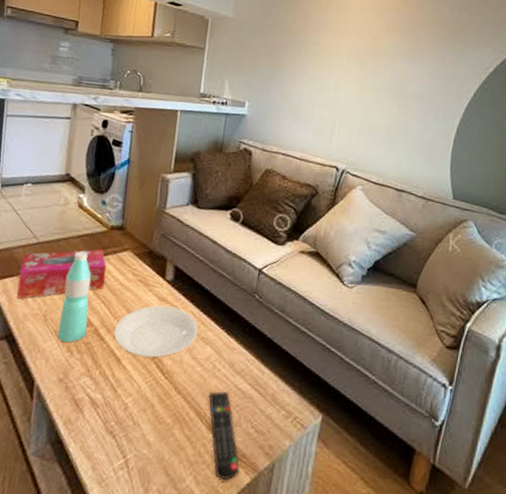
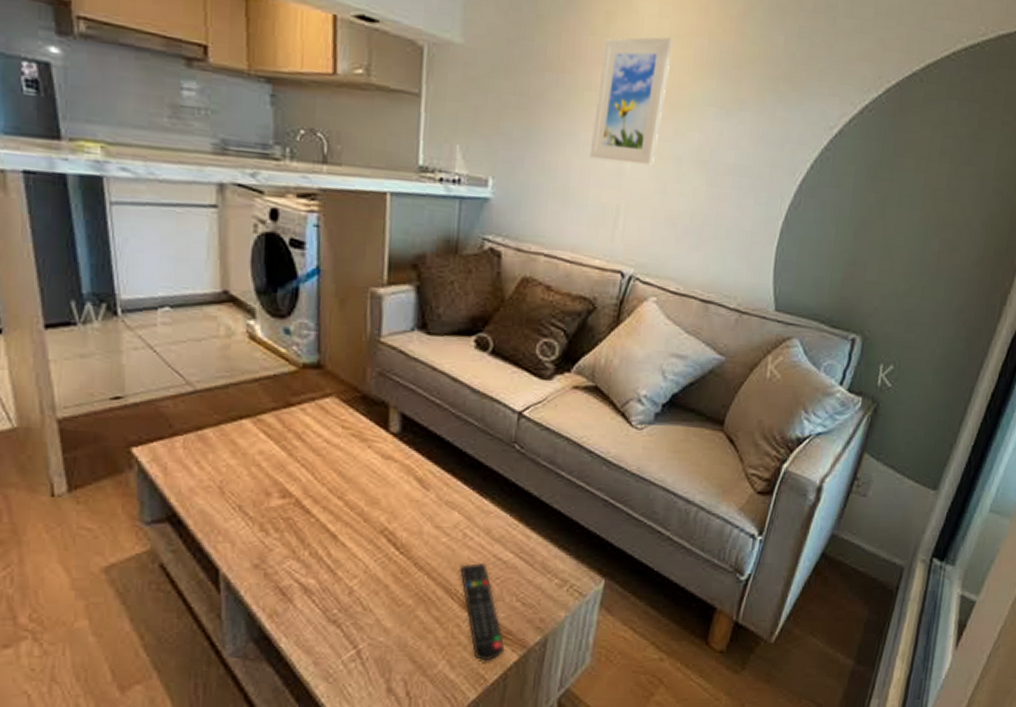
tissue box: present [17,249,106,299] -> none [172,395,303,468]
water bottle: present [57,251,91,342] -> none [243,400,285,519]
plate: present [114,305,199,358] -> none [325,465,441,530]
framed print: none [314,11,373,94] -> present [589,37,674,166]

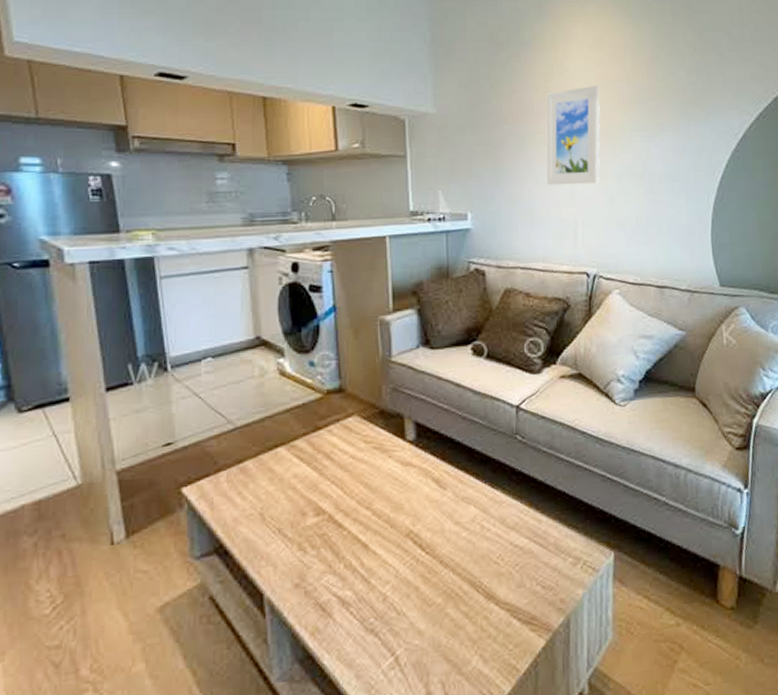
remote control: present [460,563,505,661] -> none [482,552,532,652]

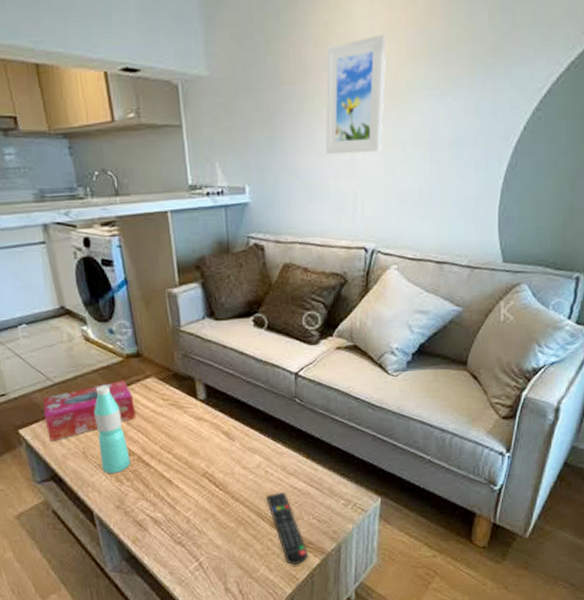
tissue box: none [217,420,331,501] -> present [42,380,136,441]
water bottle: none [281,427,319,540] -> present [94,385,131,473]
remote control: none [482,552,532,652] -> present [266,492,309,565]

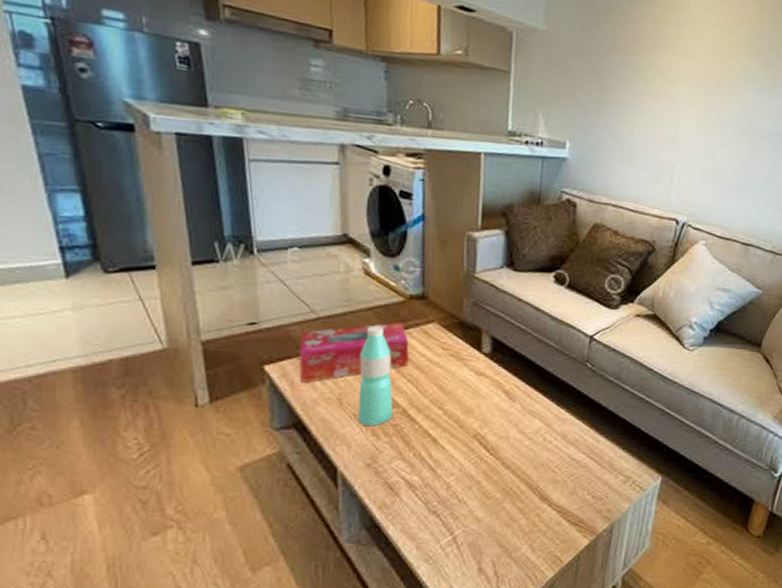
remote control: present [266,492,309,565] -> none [540,463,578,546]
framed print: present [325,33,387,155] -> none [650,26,720,132]

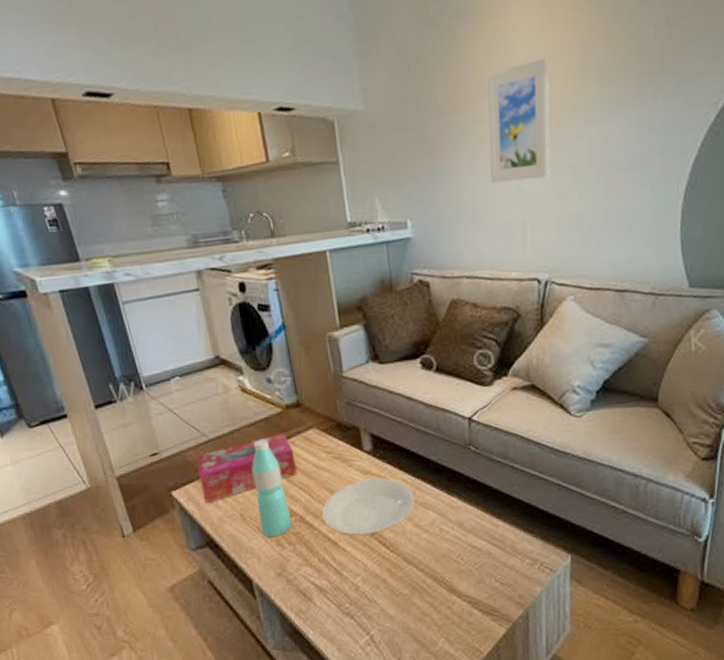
plate: none [427,380,525,435] -> present [322,477,415,536]
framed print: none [650,26,720,132] -> present [486,57,550,184]

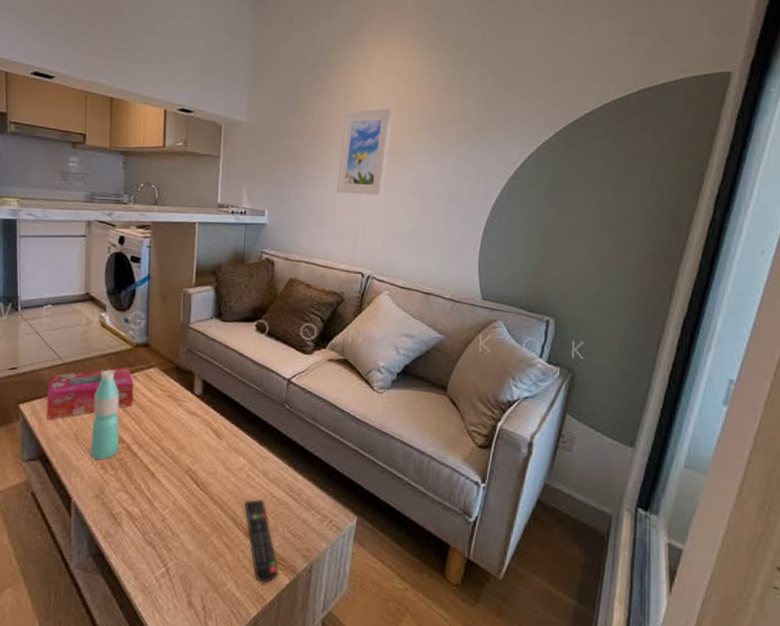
plate: present [322,477,415,536] -> none [147,419,231,471]
remote control: none [442,552,493,637] -> present [244,499,279,583]

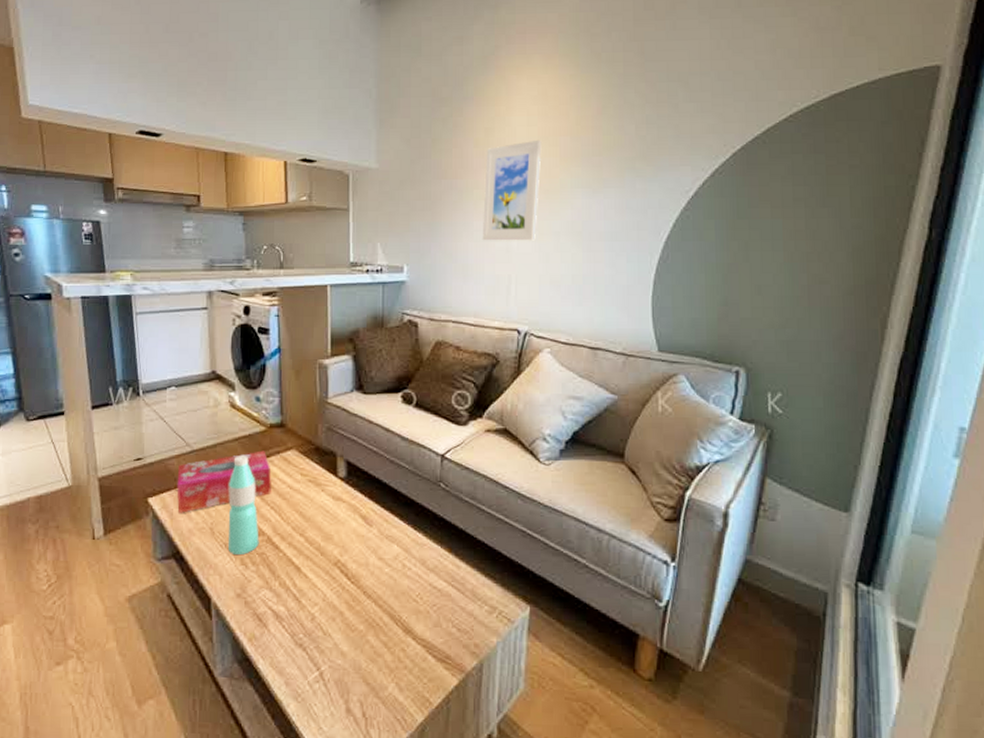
remote control: present [244,499,279,583] -> none [402,591,446,685]

